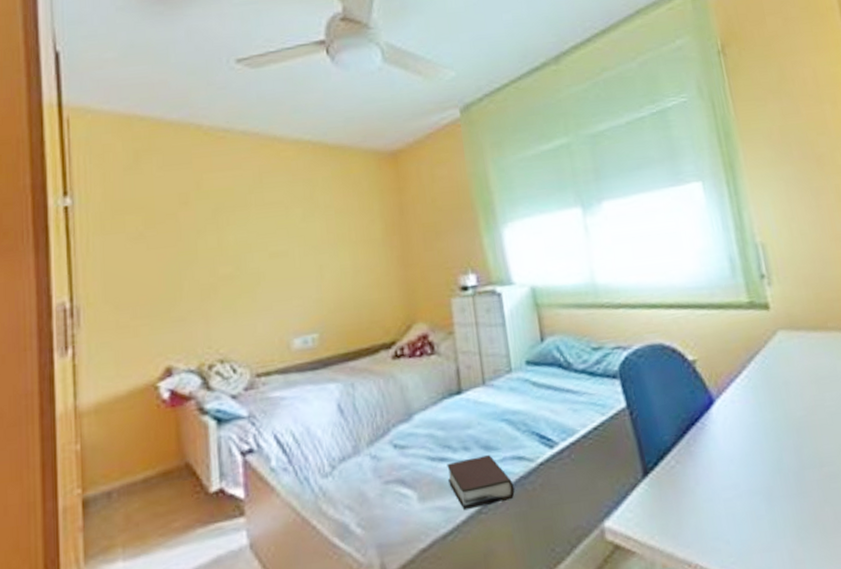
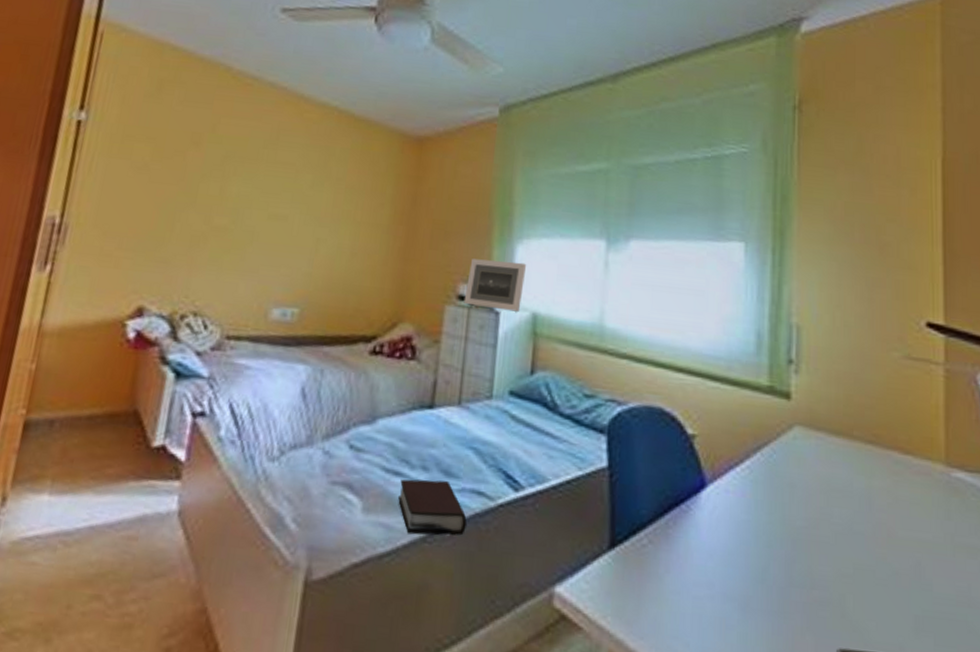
picture frame: none [465,244,519,294] -> present [463,258,527,312]

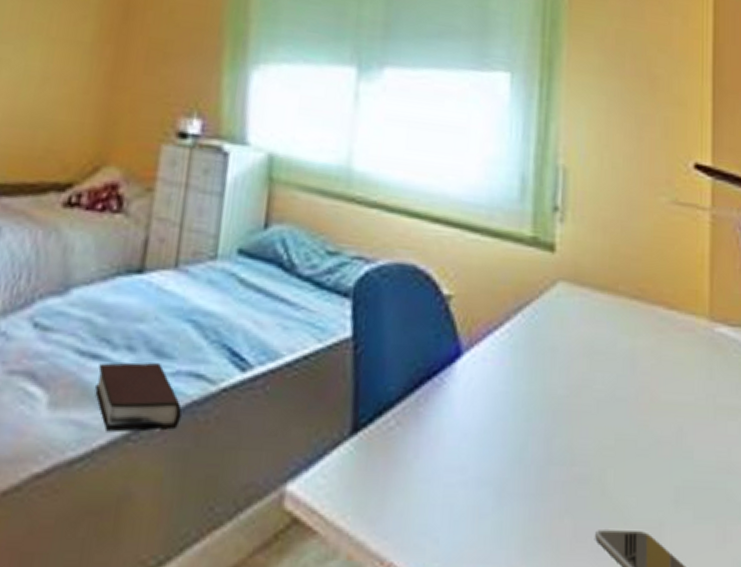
picture frame: present [463,258,527,312] -> none [184,87,263,153]

